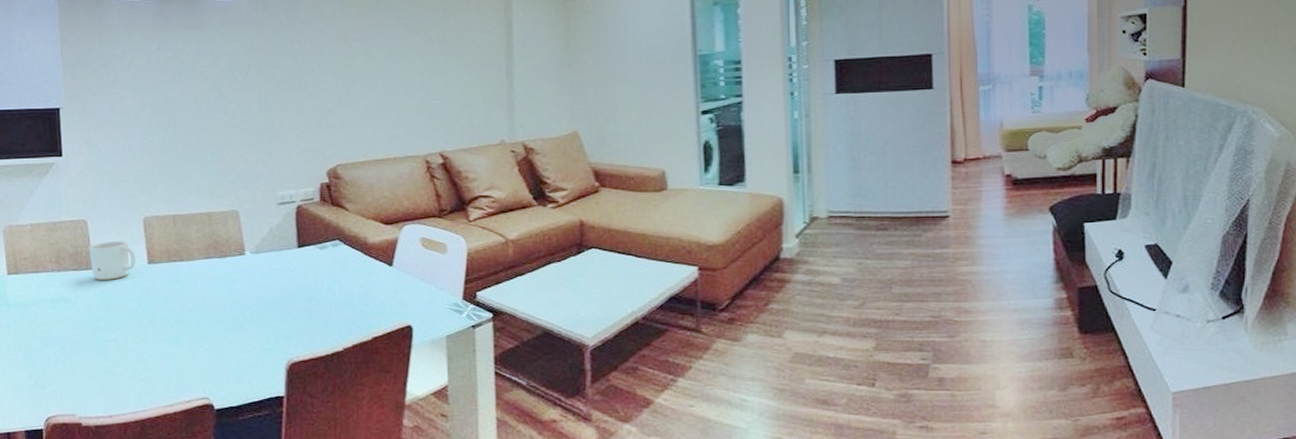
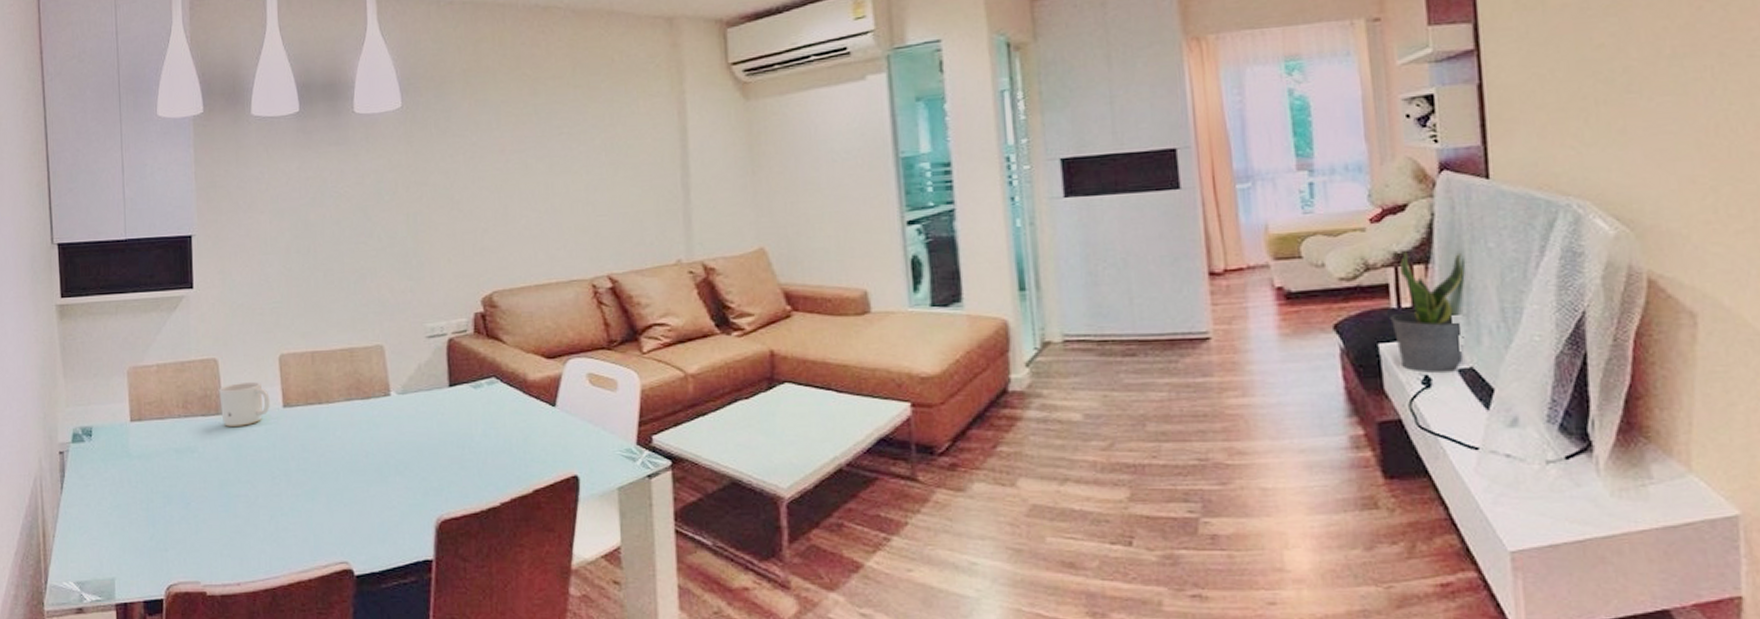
potted plant: none [1095,147,1157,249] -> present [1390,251,1464,374]

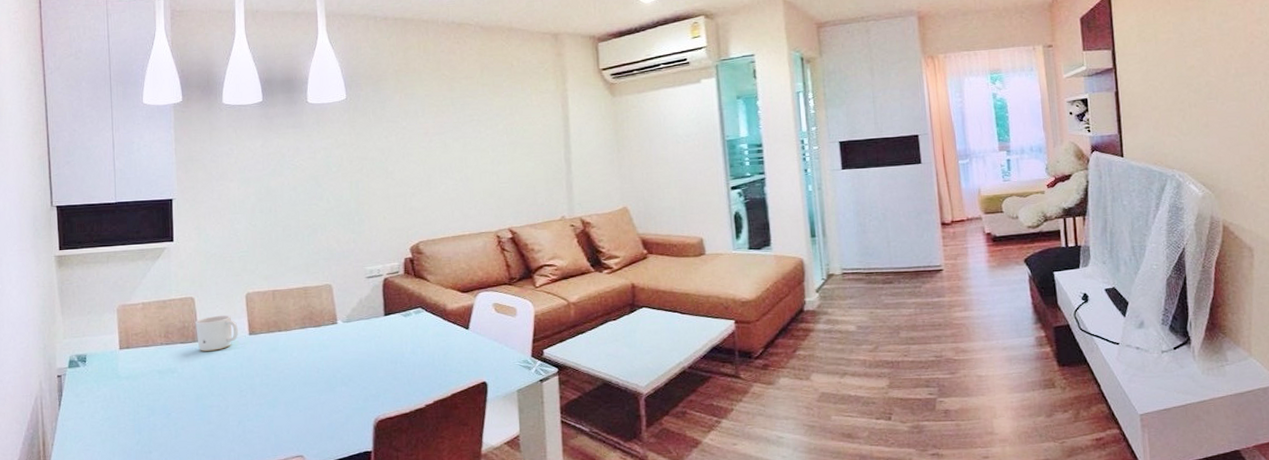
potted plant: present [1390,251,1464,374] -> none [1061,207,1109,293]

